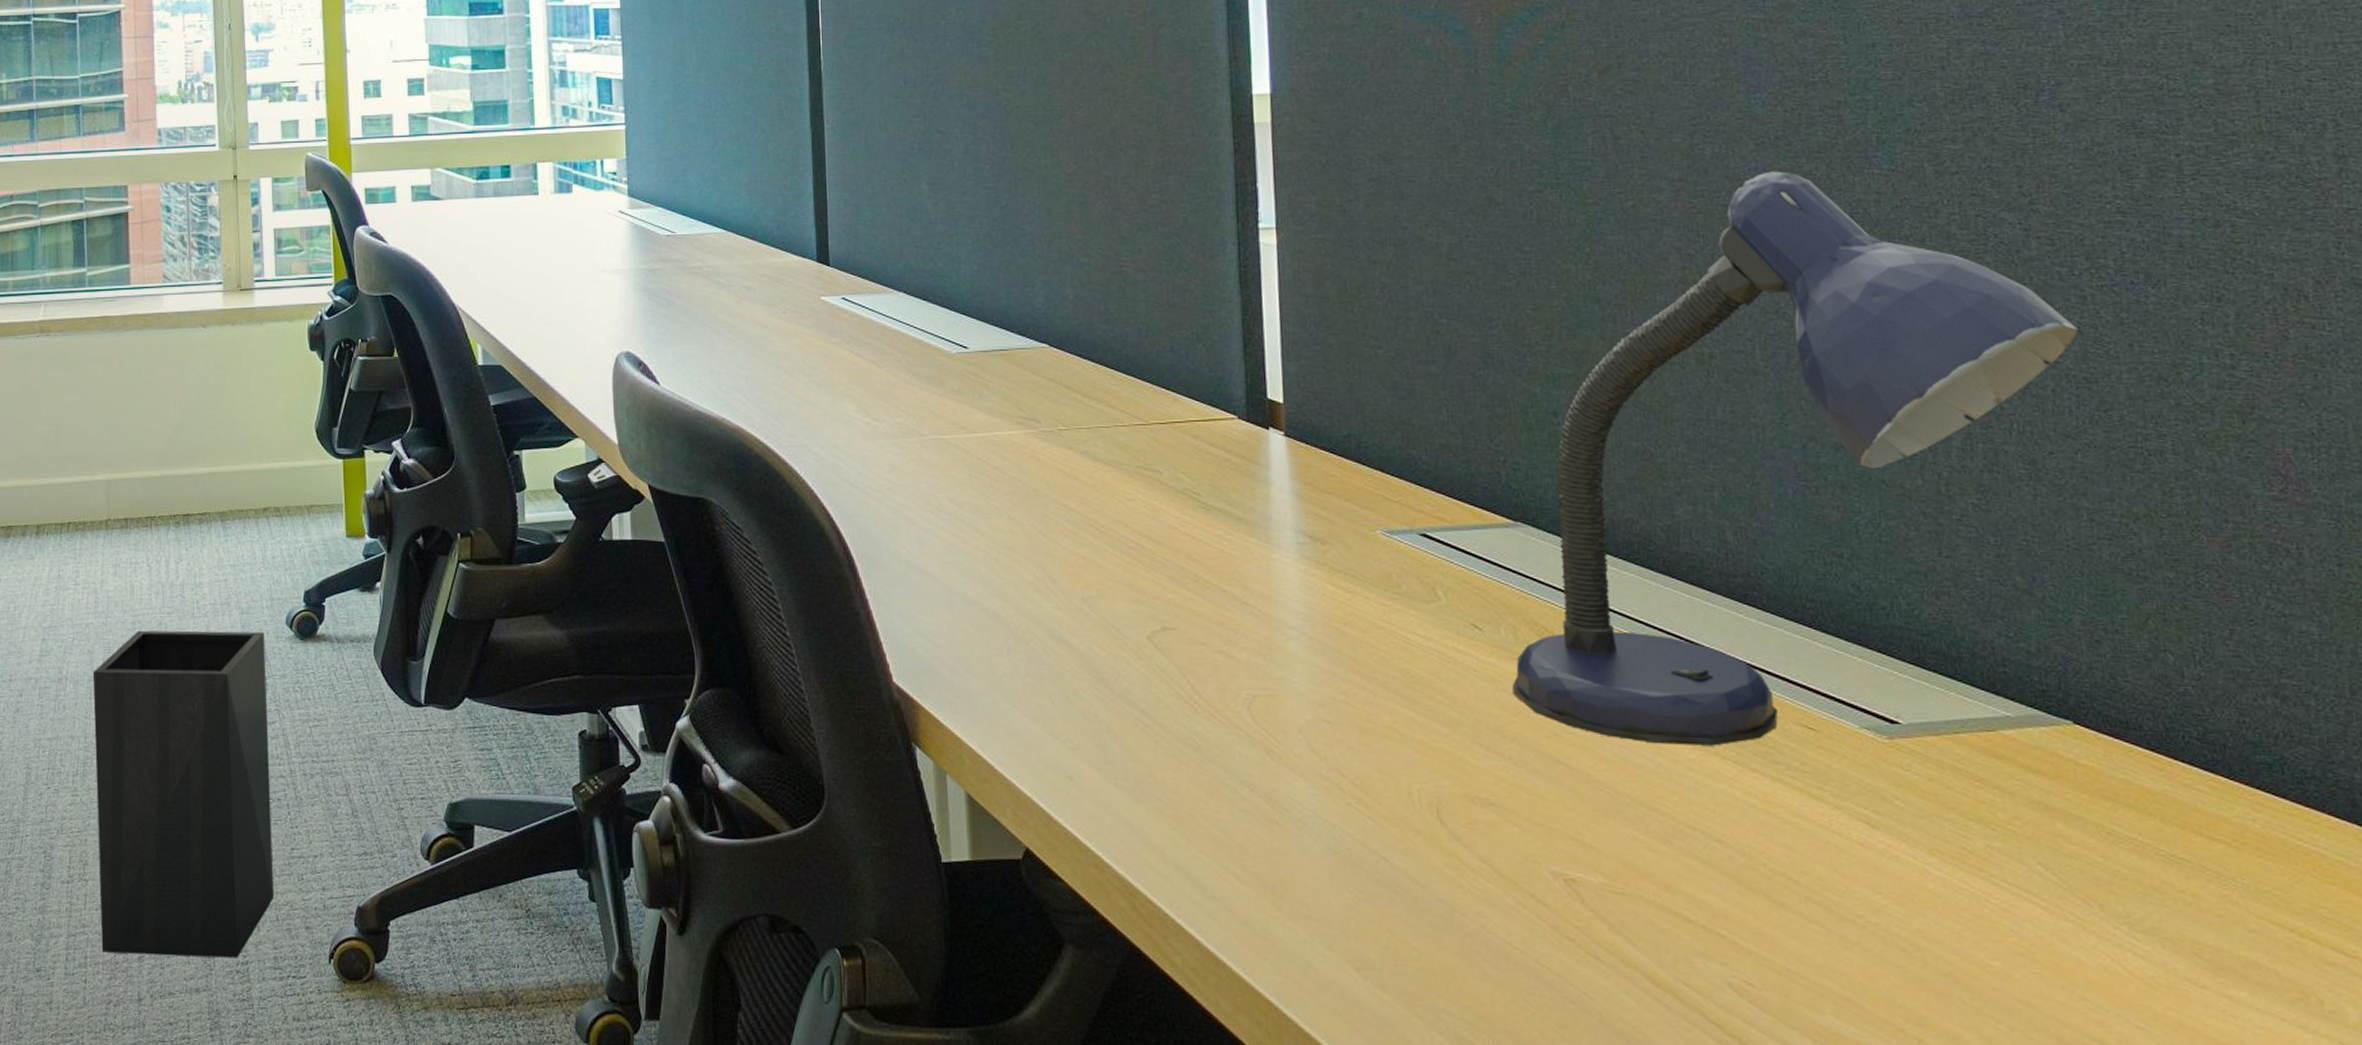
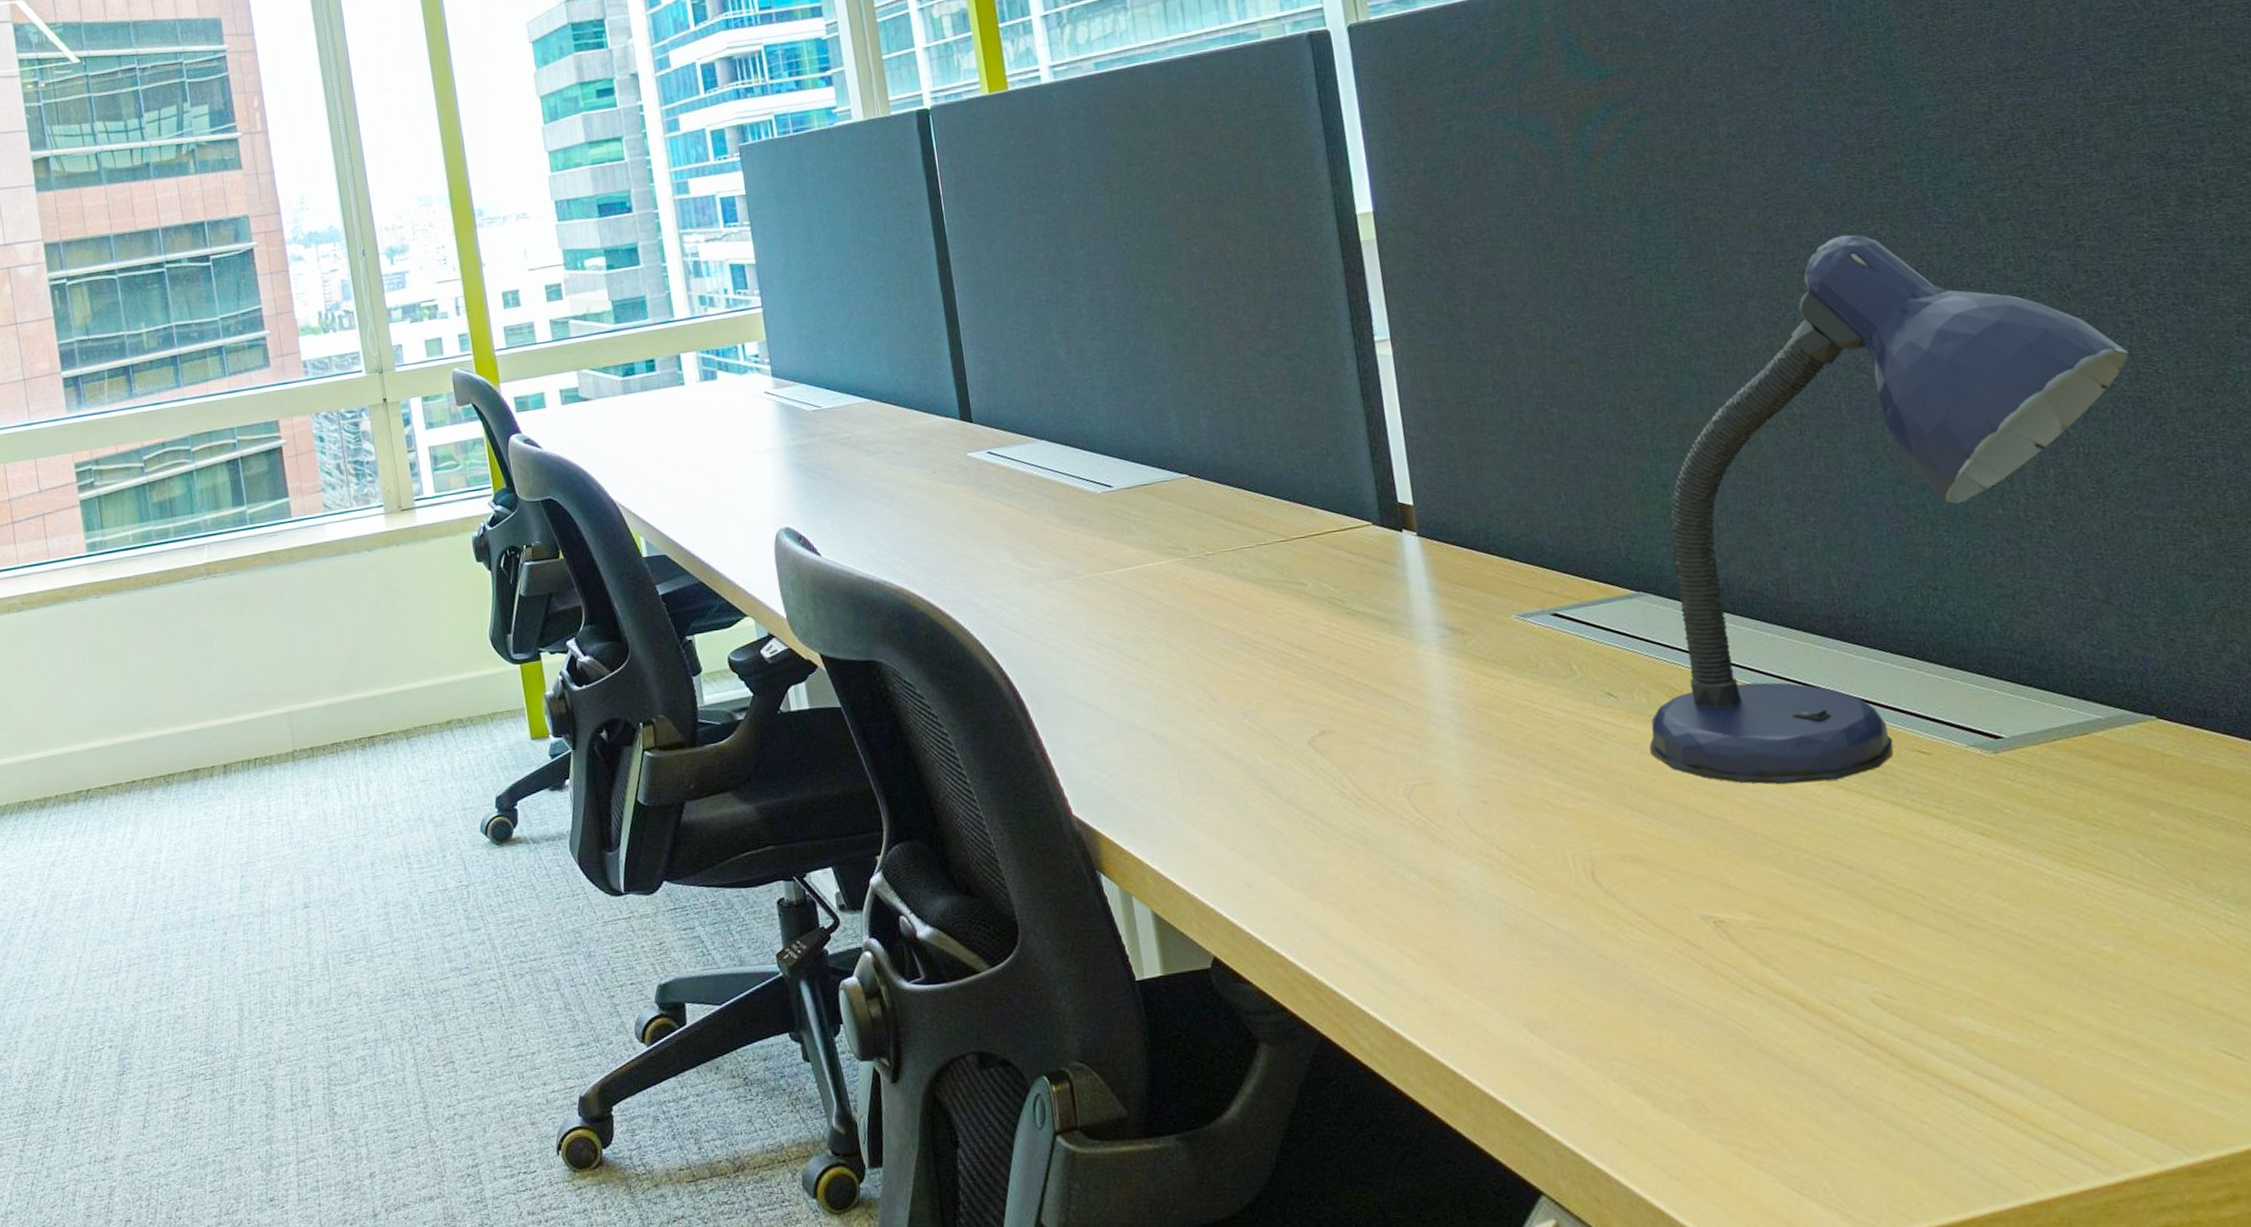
trash bin: present [92,630,275,959] -> none [294,842,498,1174]

